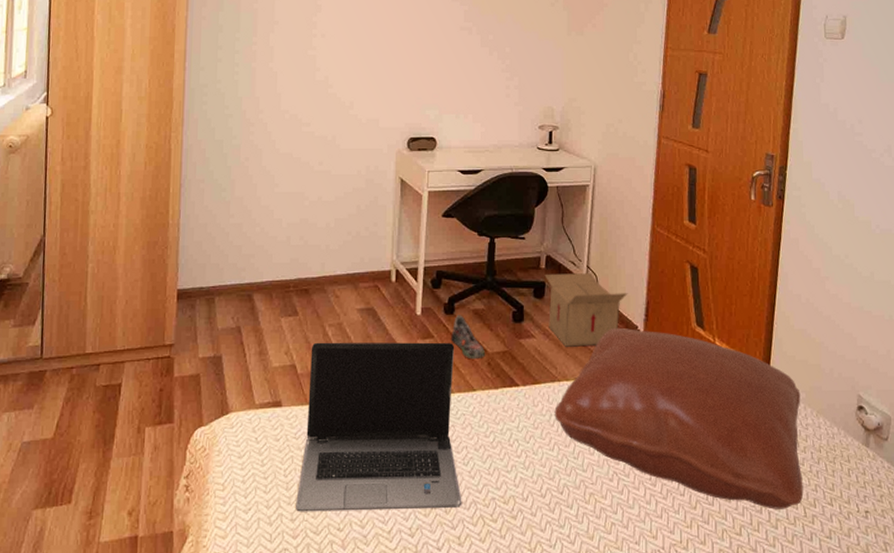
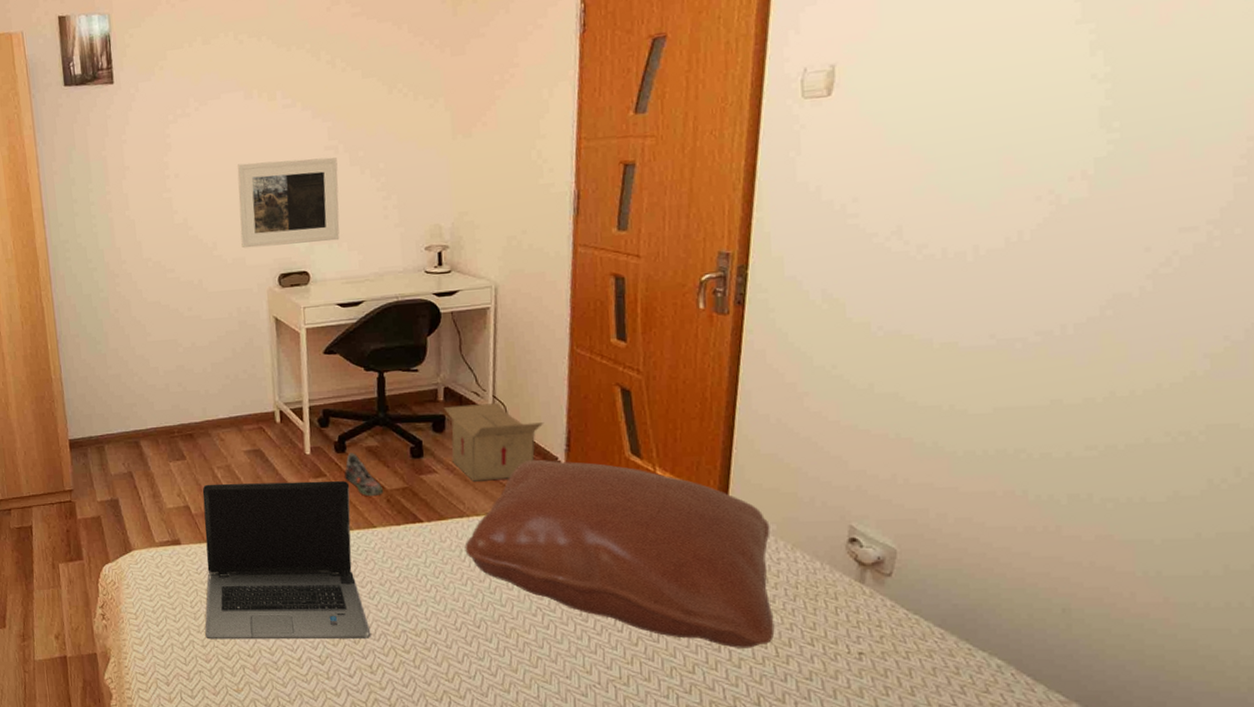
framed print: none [377,32,470,112] -> present [237,157,340,249]

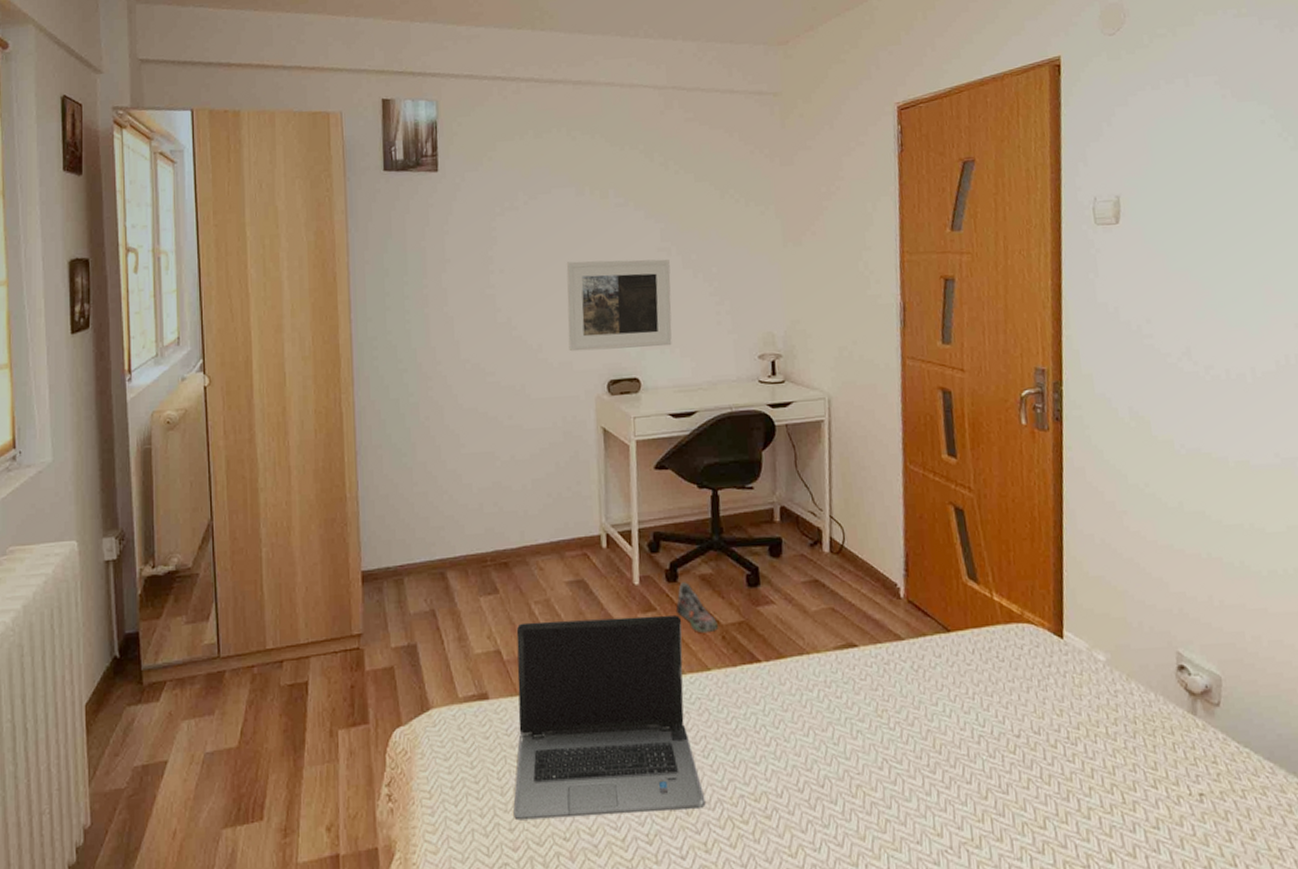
cardboard box: present [443,403,544,482] -> none [780,524,882,613]
pillow: present [465,459,775,648] -> none [805,586,1119,796]

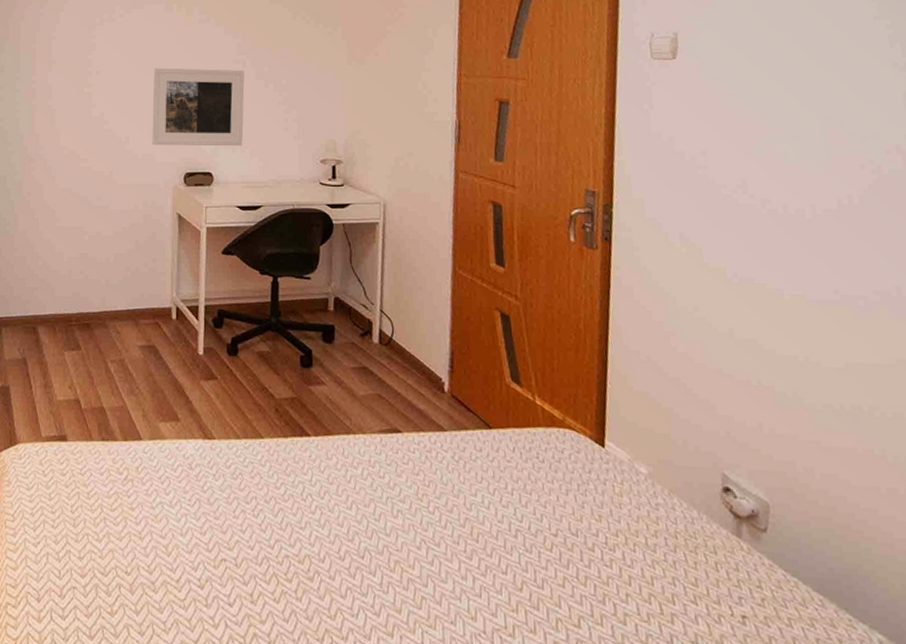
laptop computer: present [513,615,706,821] -> none [83,378,253,562]
shoe: present [676,582,719,634] -> none [235,356,273,405]

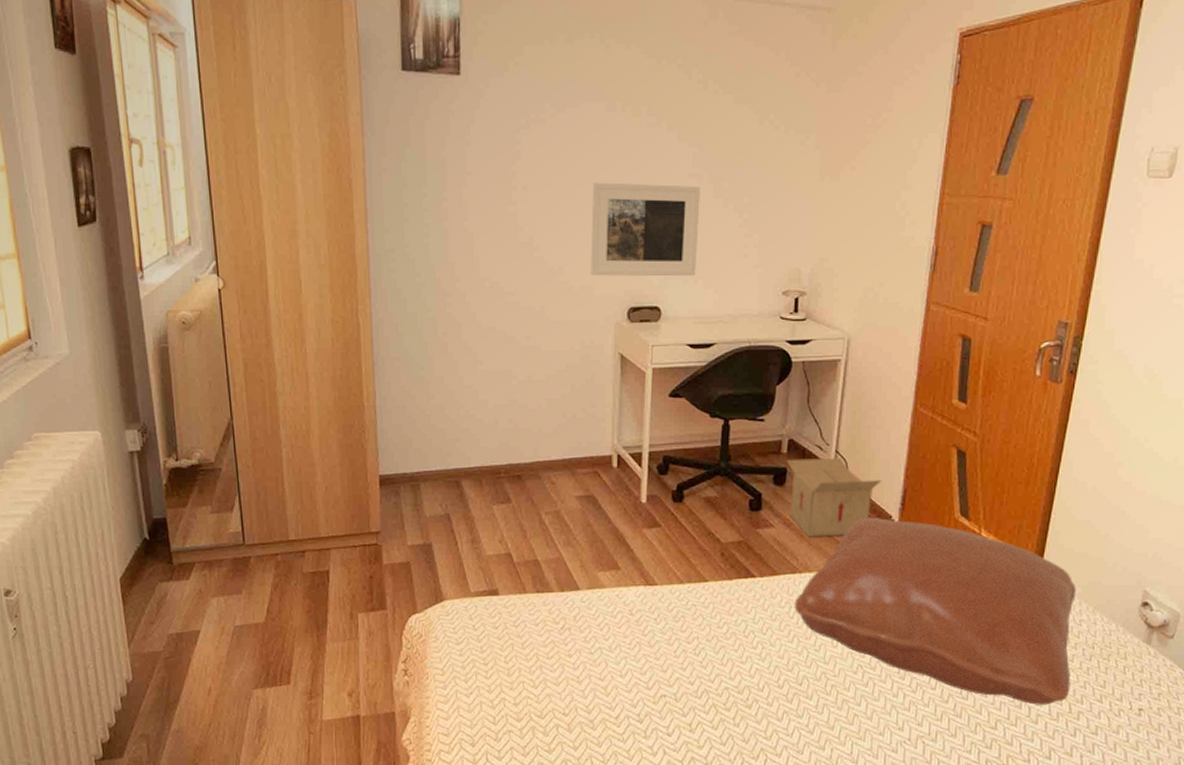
cardboard box: none [333,316,429,398] -> present [786,458,882,537]
pillow: none [350,378,658,603] -> present [794,517,1077,705]

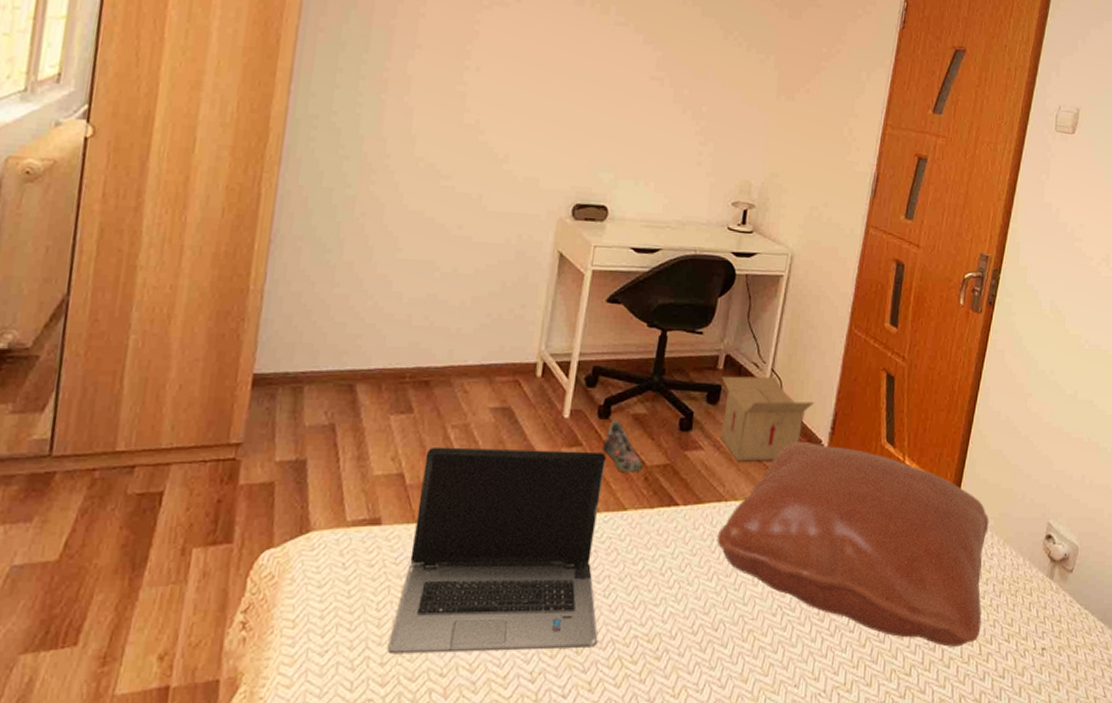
laptop computer: none [518,530,693,697] -> present [388,446,607,655]
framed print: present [590,182,700,277] -> none [538,72,661,179]
shoe: none [680,503,719,550] -> present [603,420,644,473]

